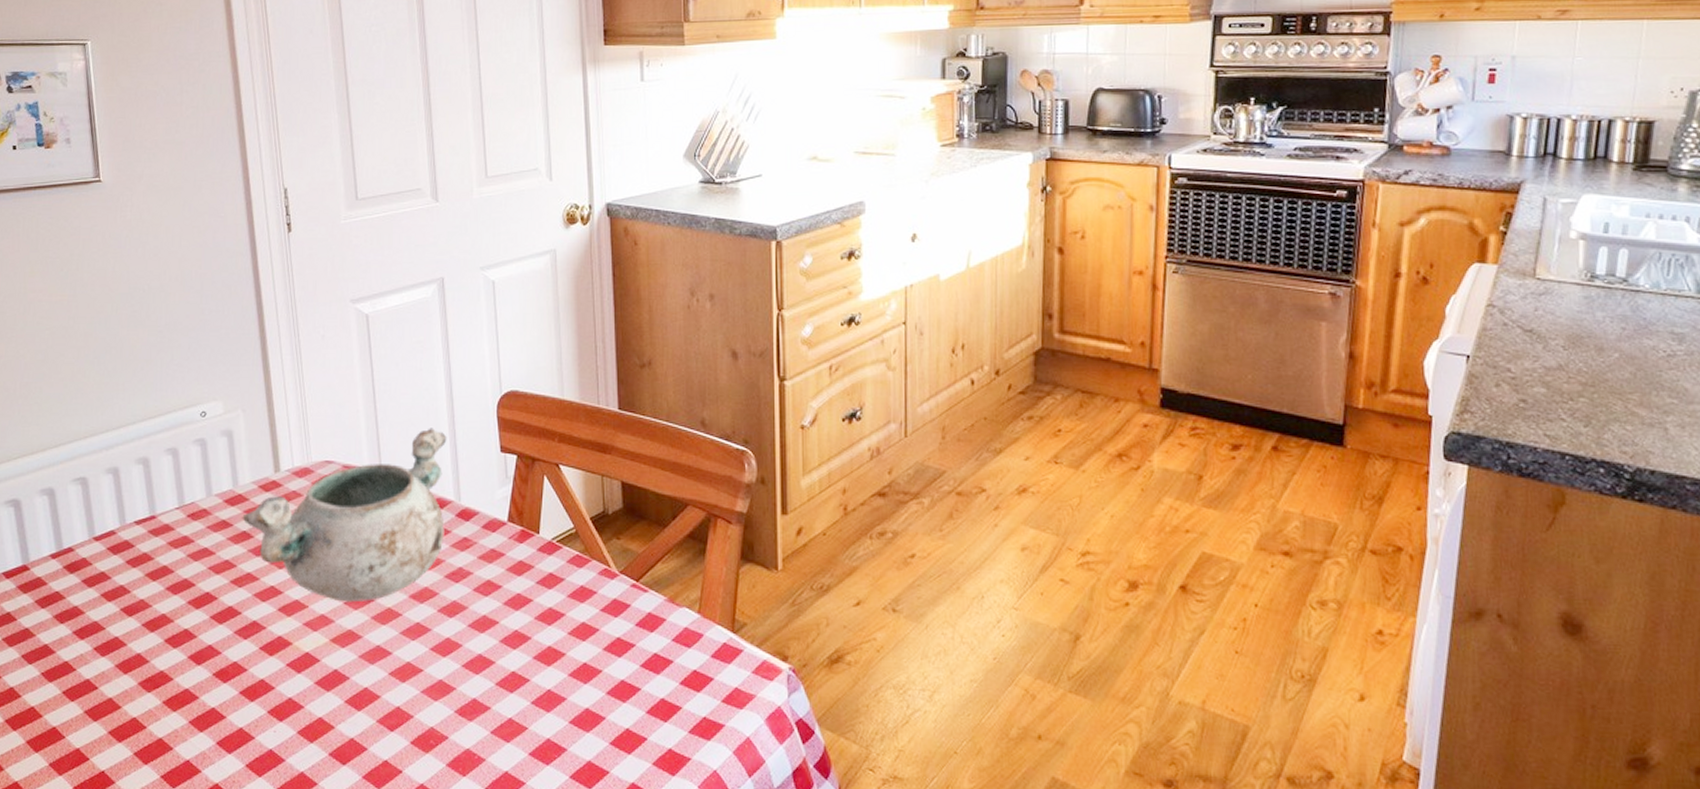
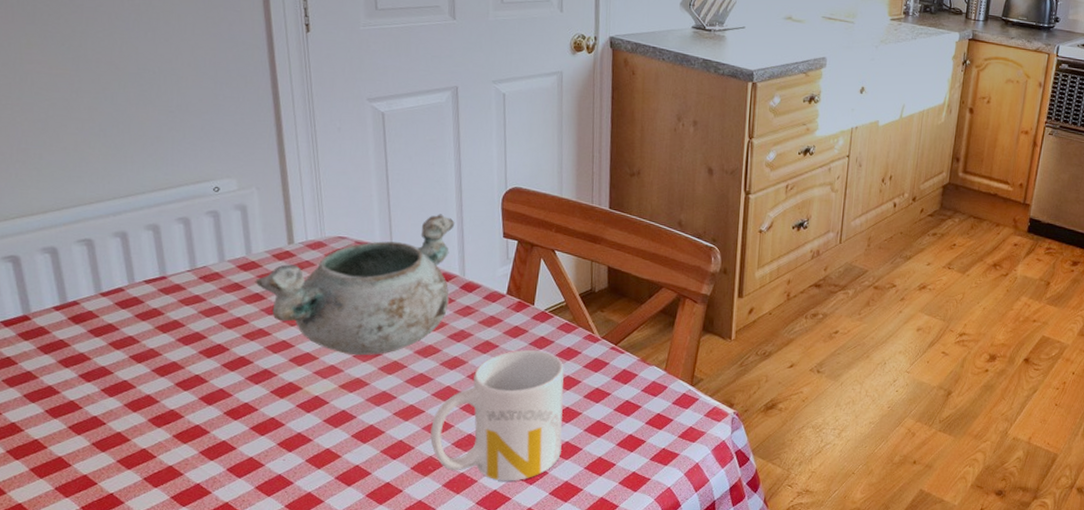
mug: none [431,591,581,760] -> present [430,350,564,481]

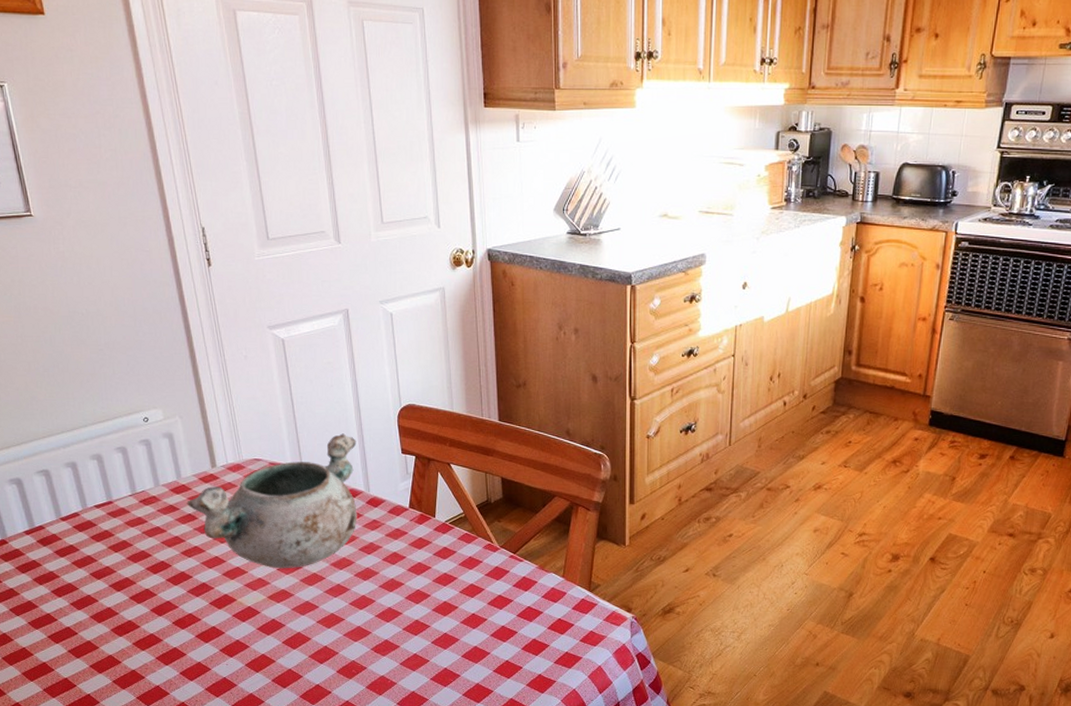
mug: present [430,350,564,481] -> none [351,560,471,684]

